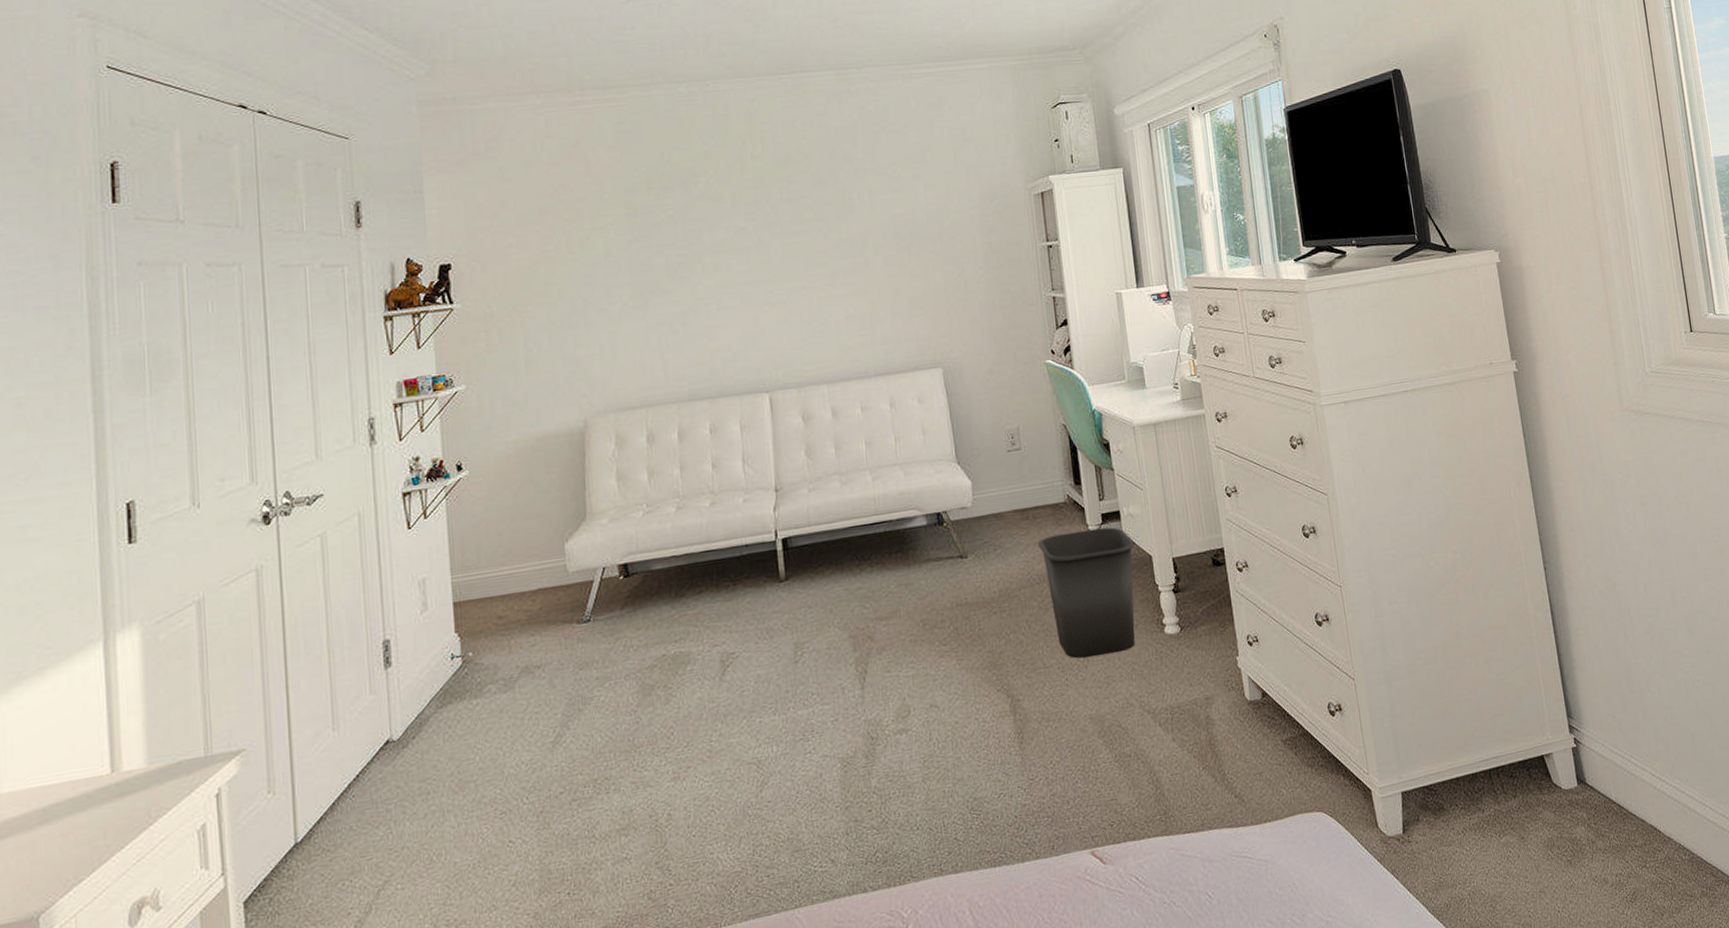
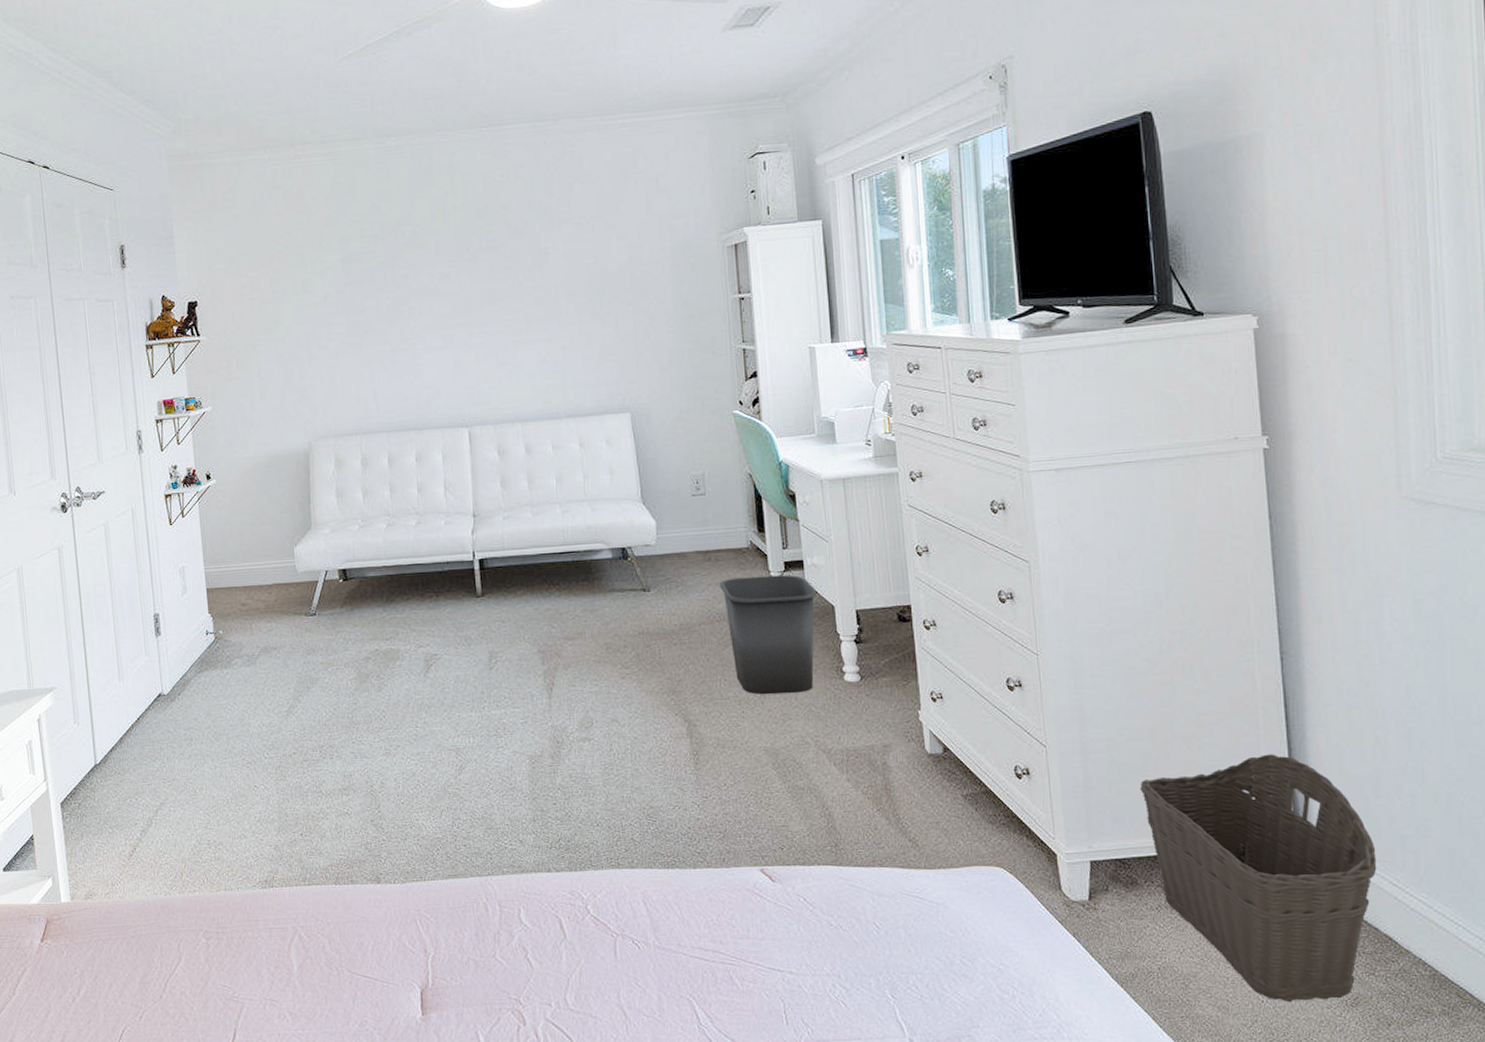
wicker basket: none [1438,661,1638,908] -> present [1140,754,1377,1003]

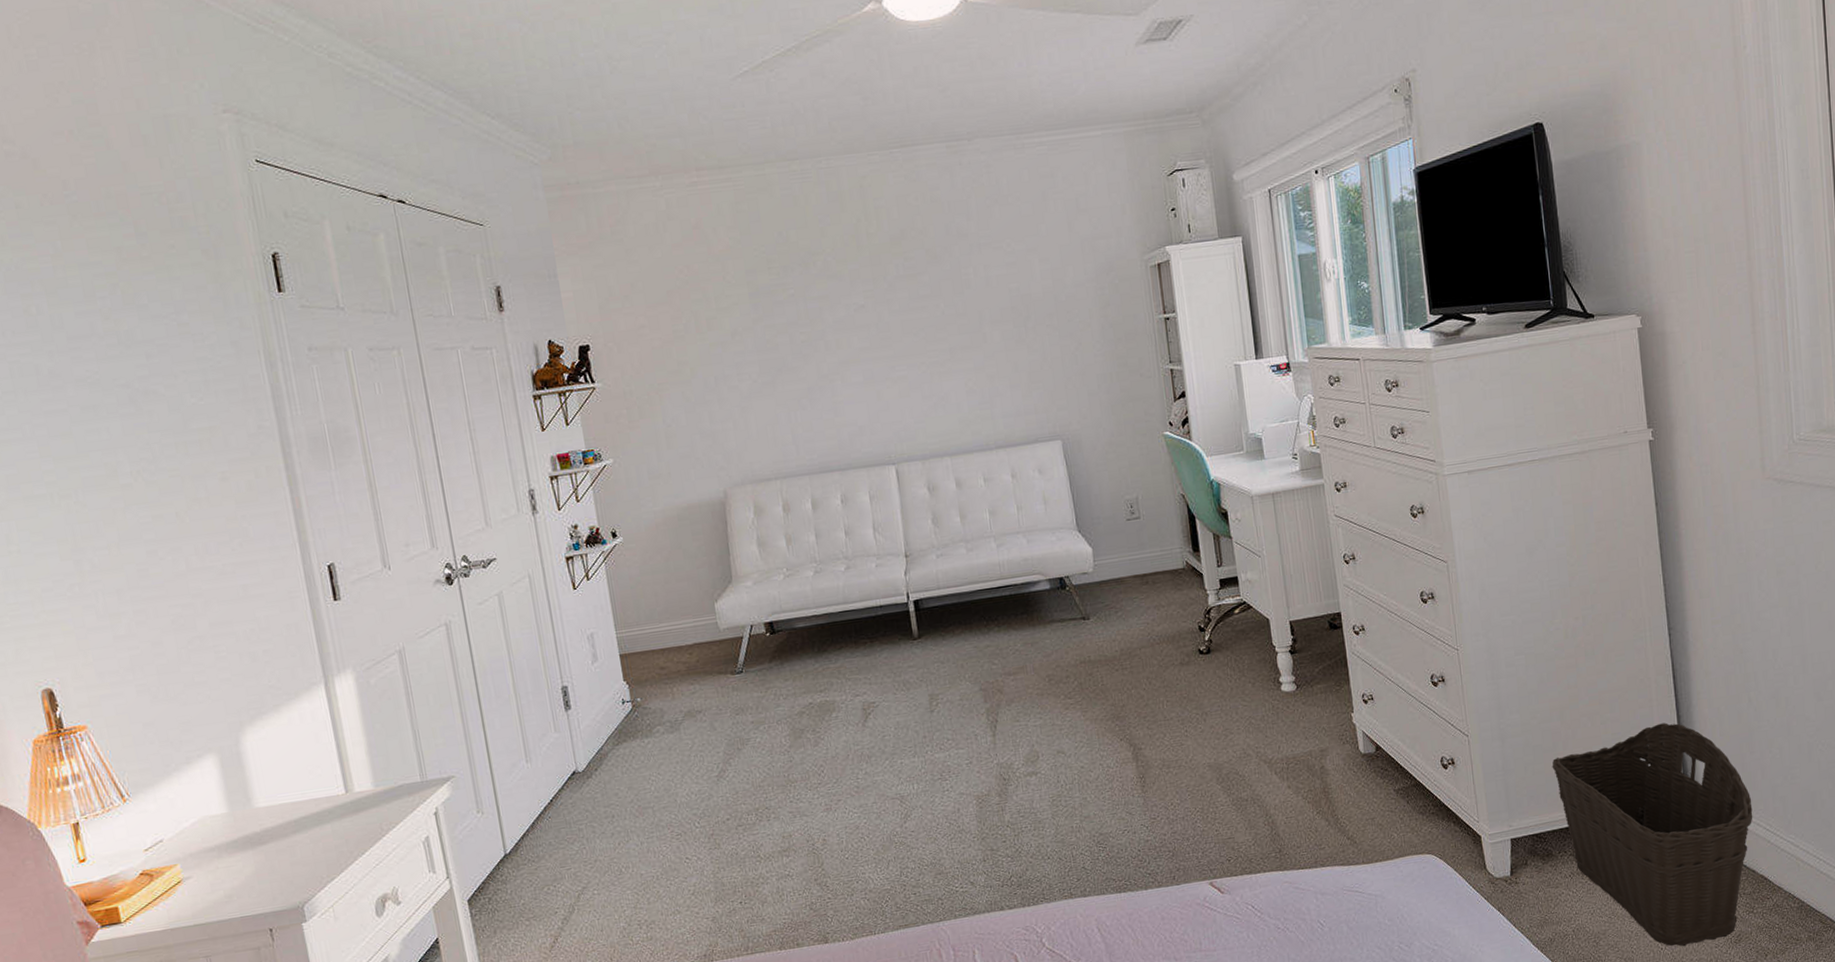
waste bin: present [720,574,818,694] -> none [1158,592,1253,713]

